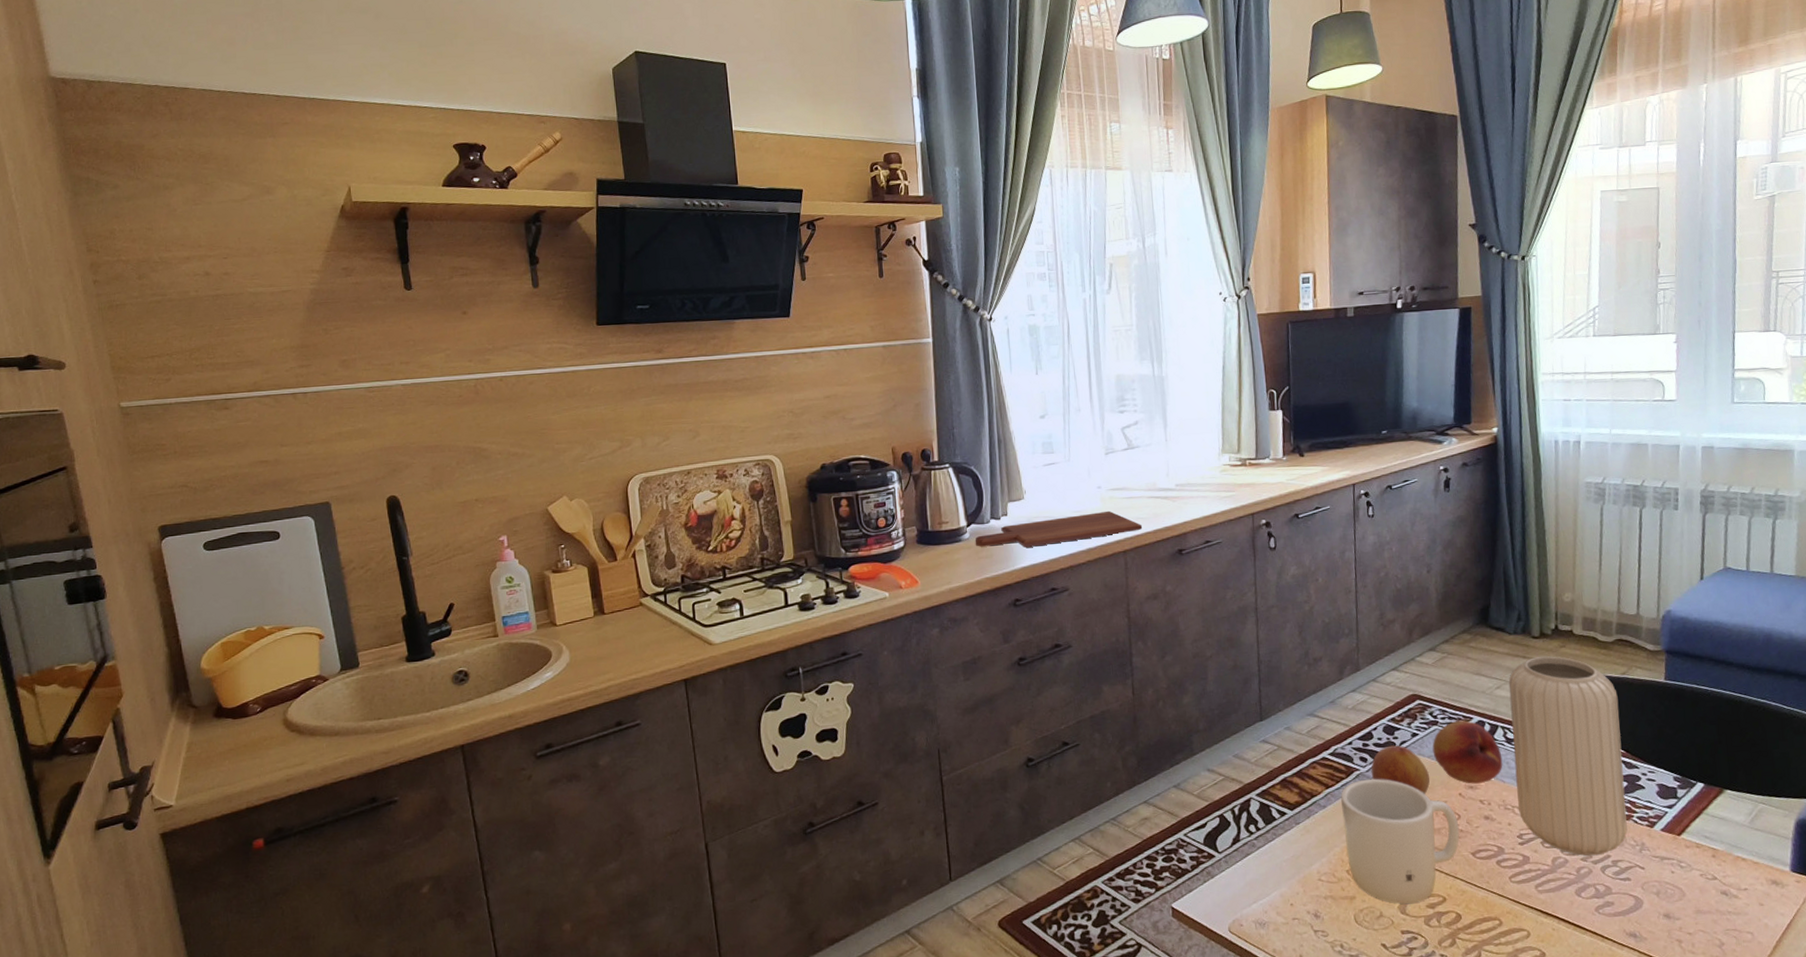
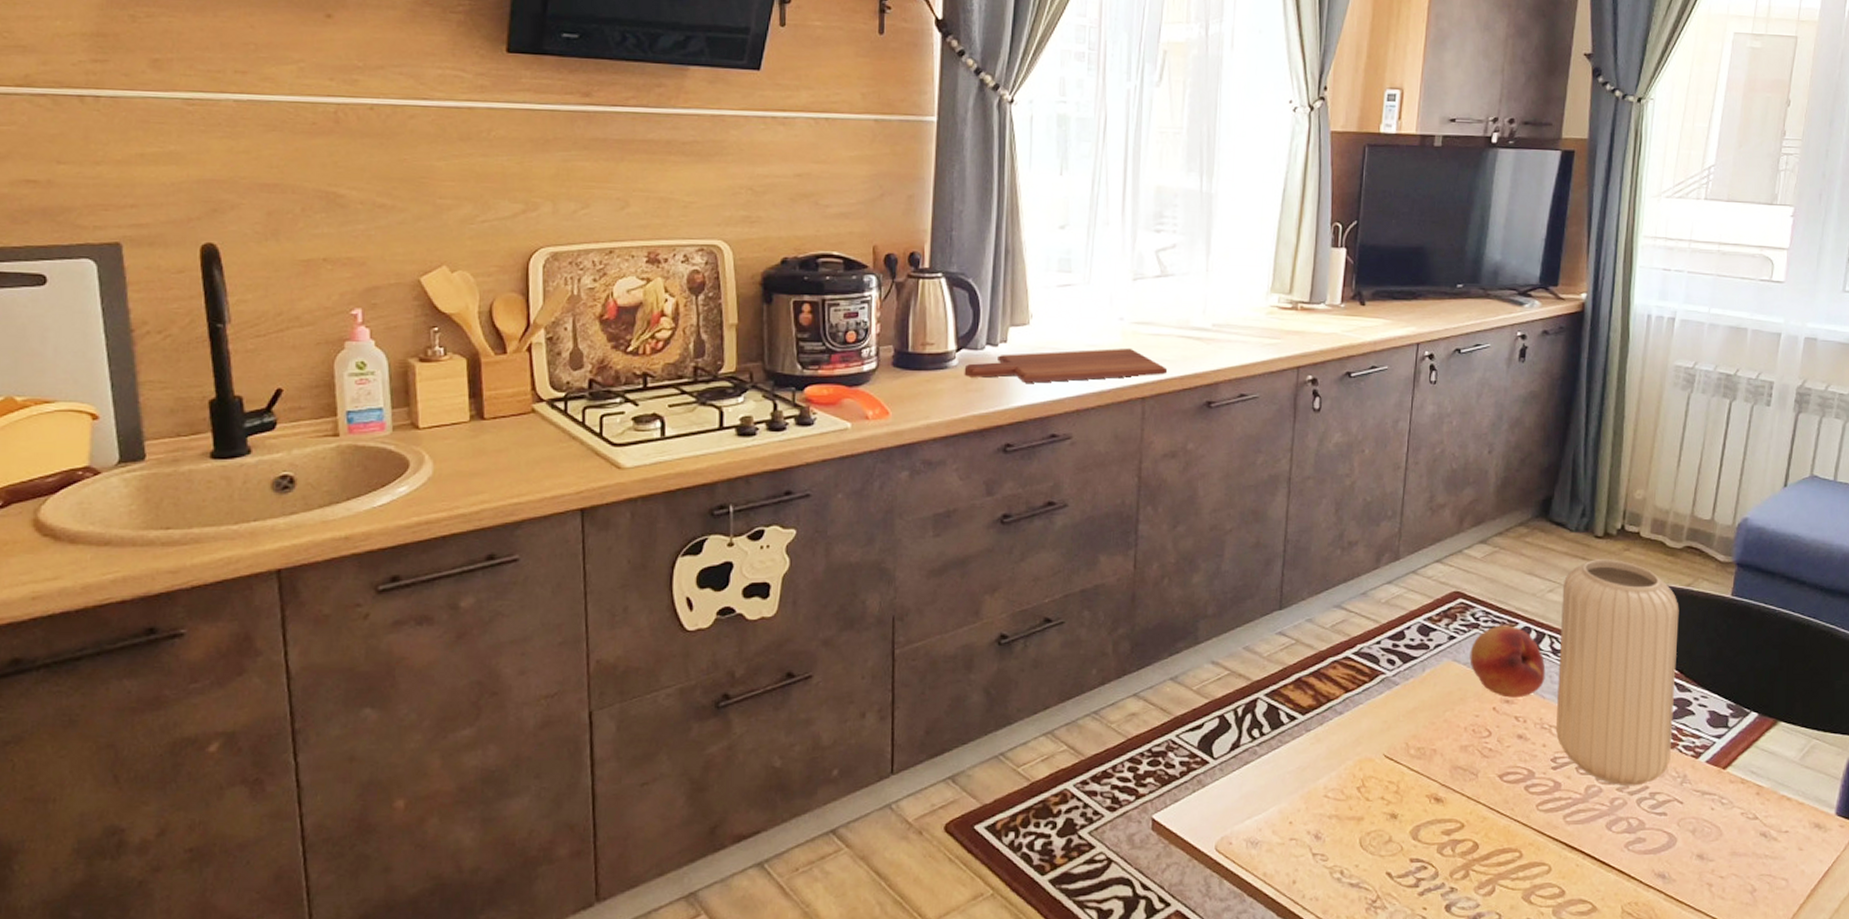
mug: present [1341,778,1460,904] -> none [1359,684,1489,829]
fruit: present [1371,745,1430,794] -> none [1398,648,1463,706]

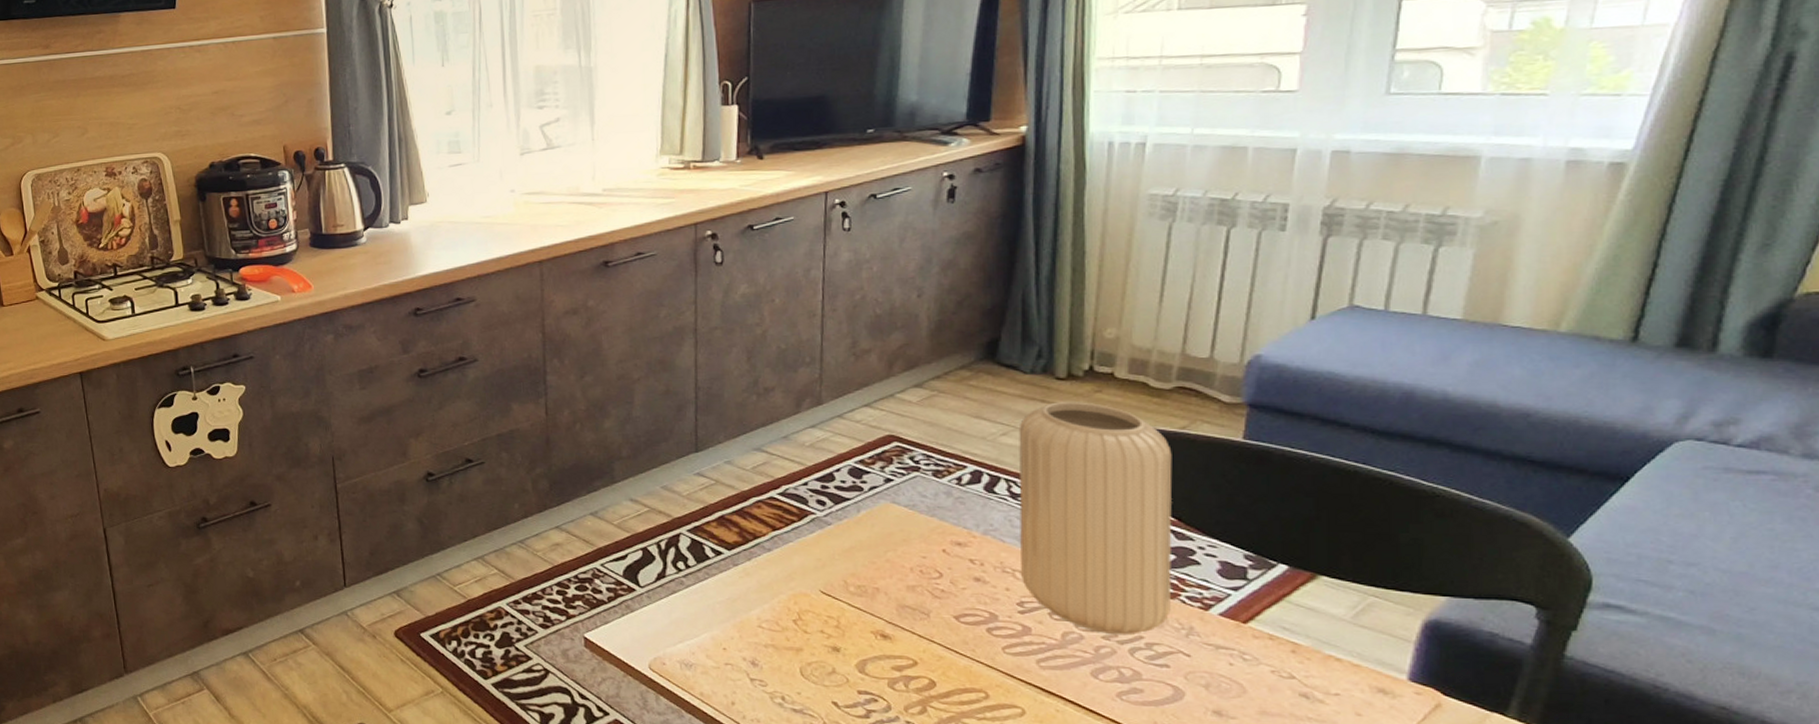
cutting board: present [964,348,1168,383] -> none [372,216,562,254]
fruit: present [1470,625,1546,698] -> none [911,469,1004,541]

